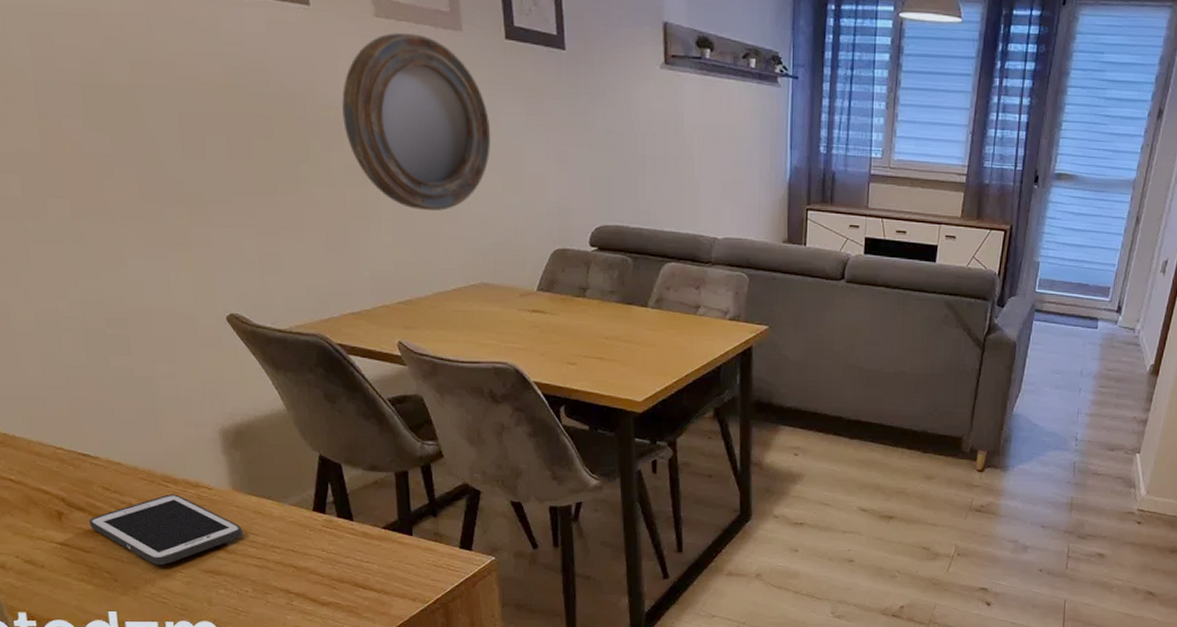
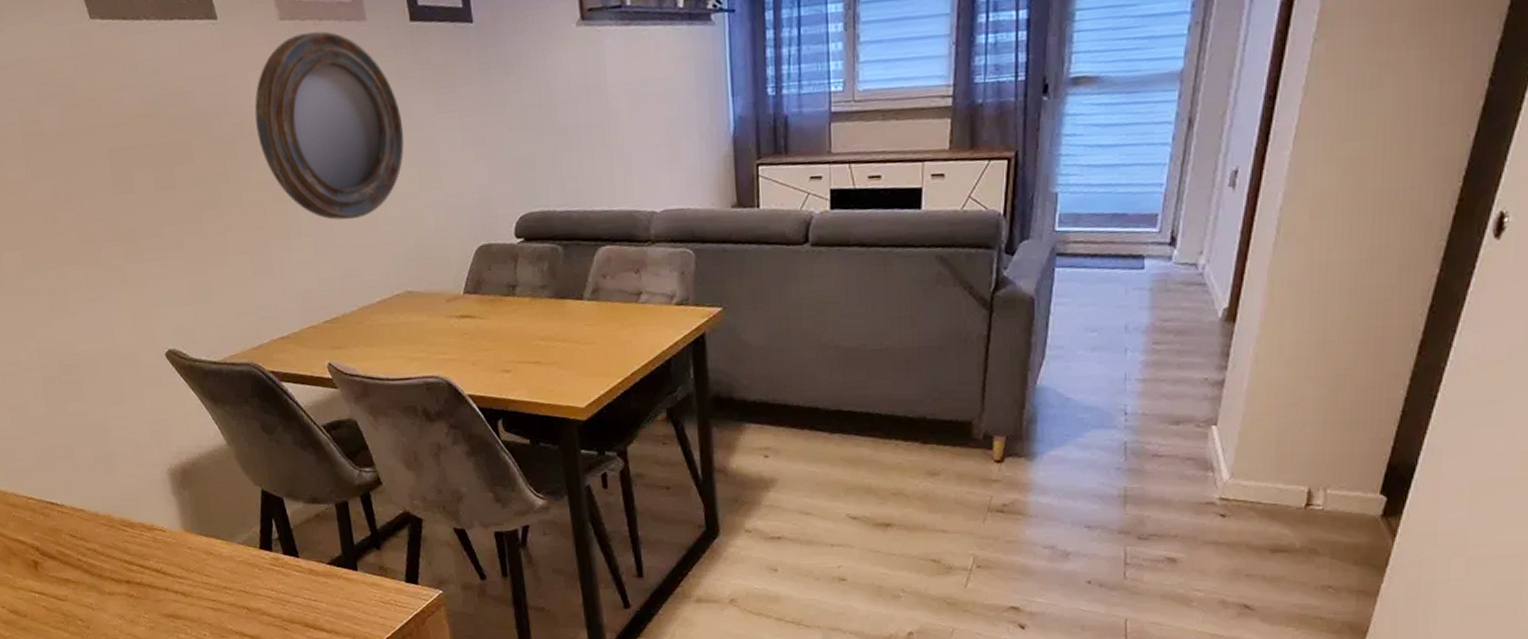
cell phone: present [89,494,243,566] -> none [61,538,197,612]

